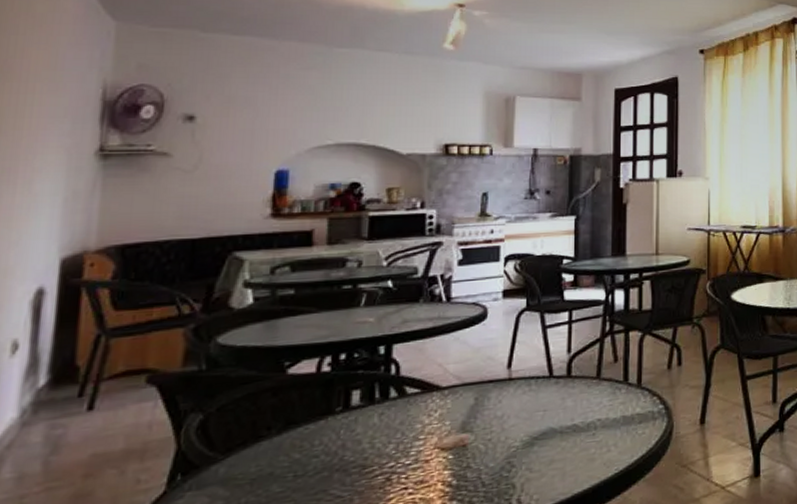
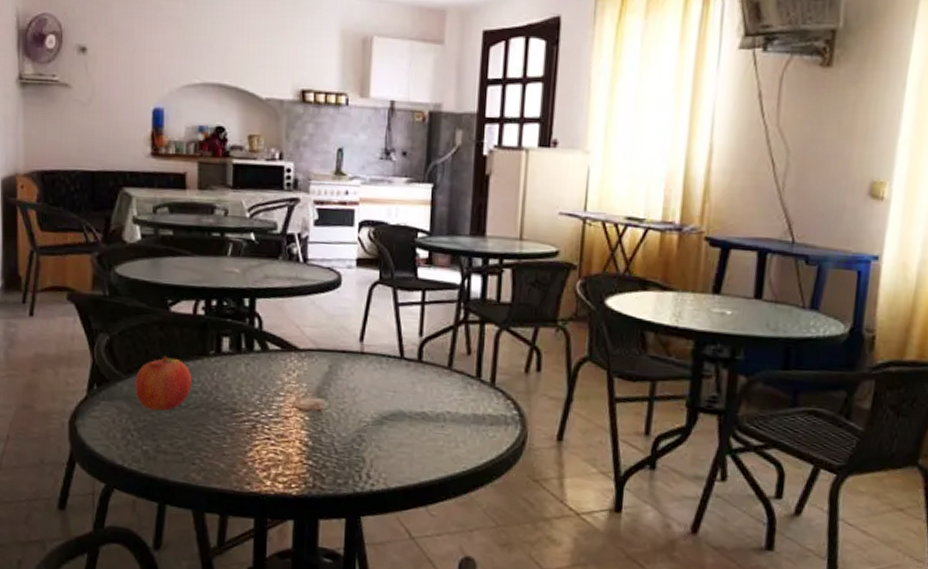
fruit: none [235,423,312,490] -> present [135,356,192,412]

